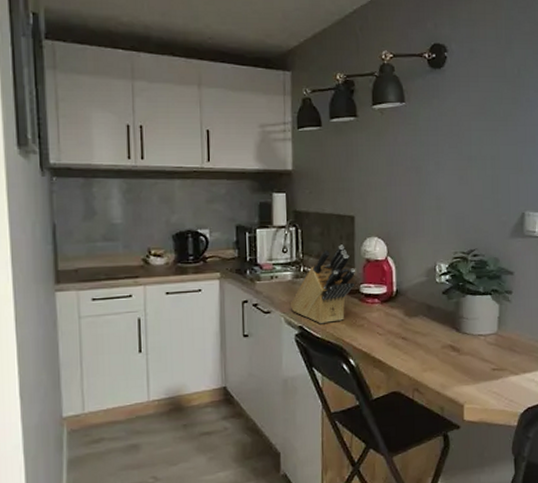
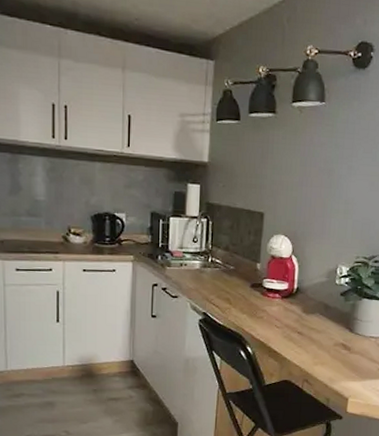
knife block: present [290,244,356,324] -> none [196,239,261,313]

